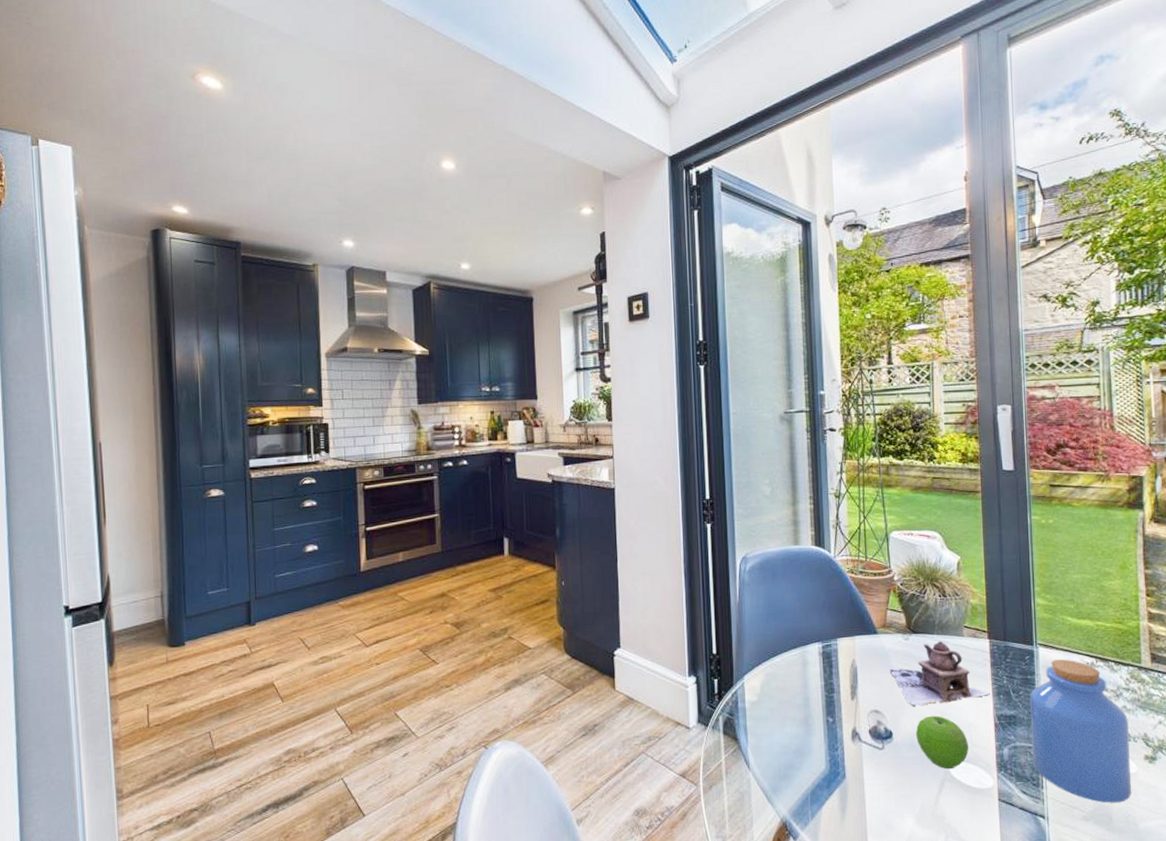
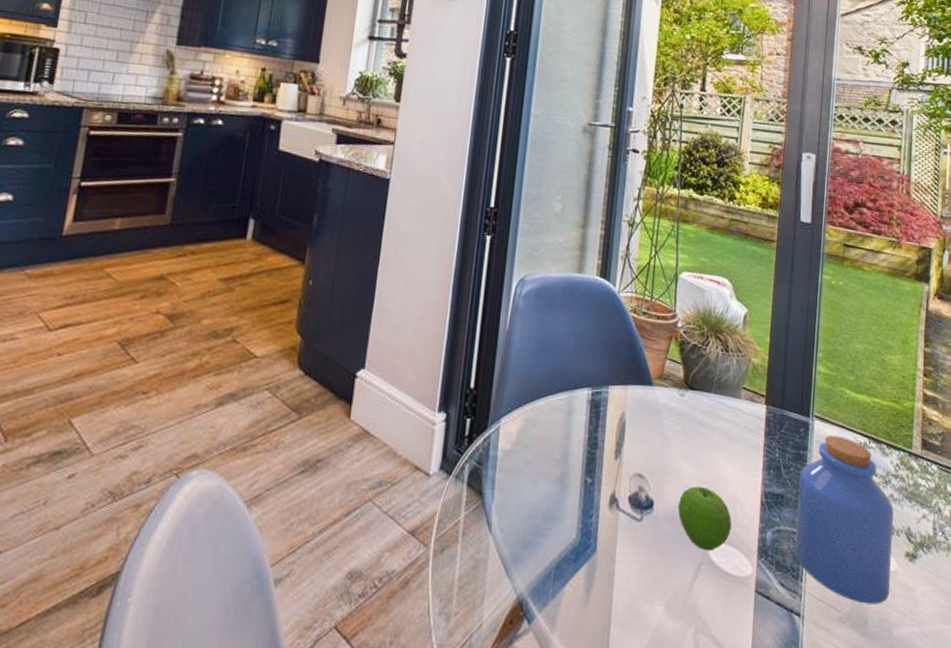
teapot: present [890,641,991,707] -> none [660,401,761,475]

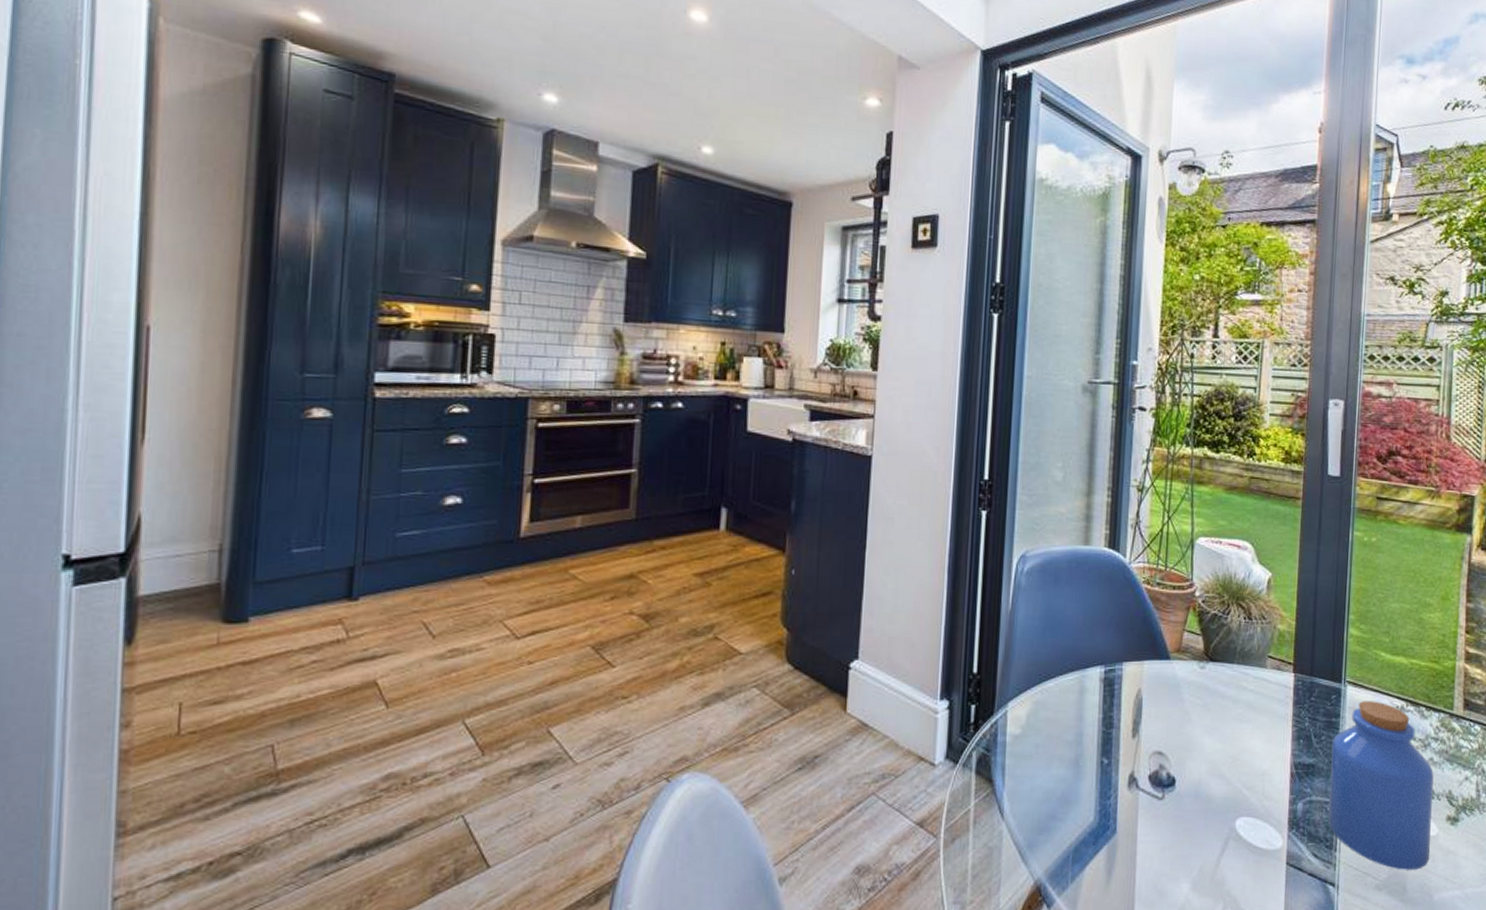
fruit: present [677,486,732,551] -> none [1201,760,1260,826]

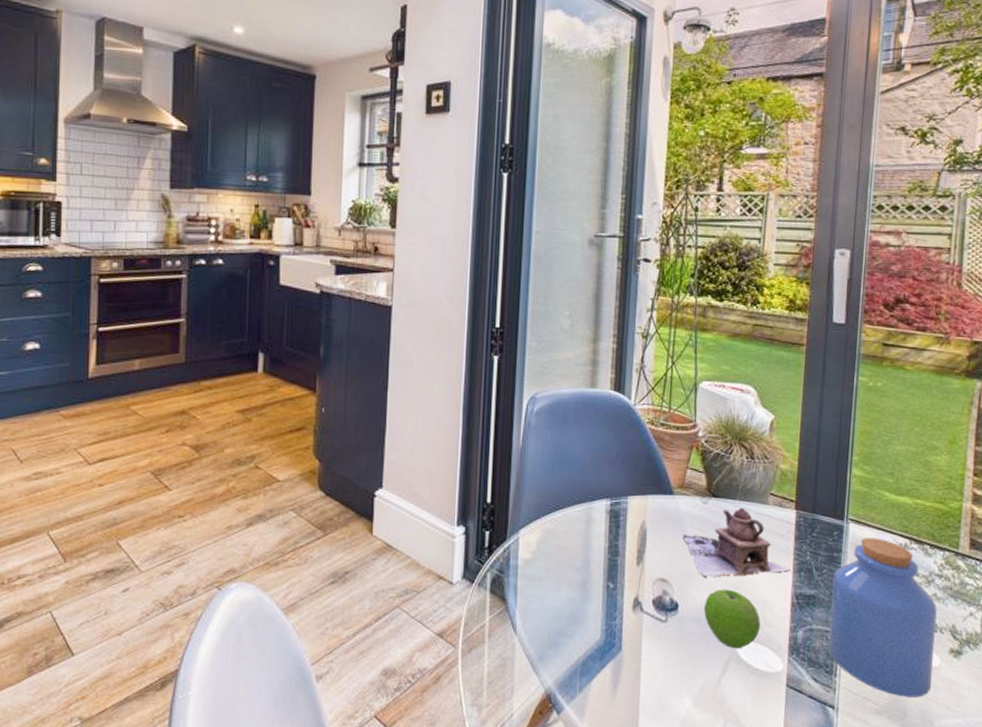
teapot: none [1180,672,1290,749] -> present [683,508,791,578]
fruit: none [1201,760,1260,826] -> present [703,589,761,649]

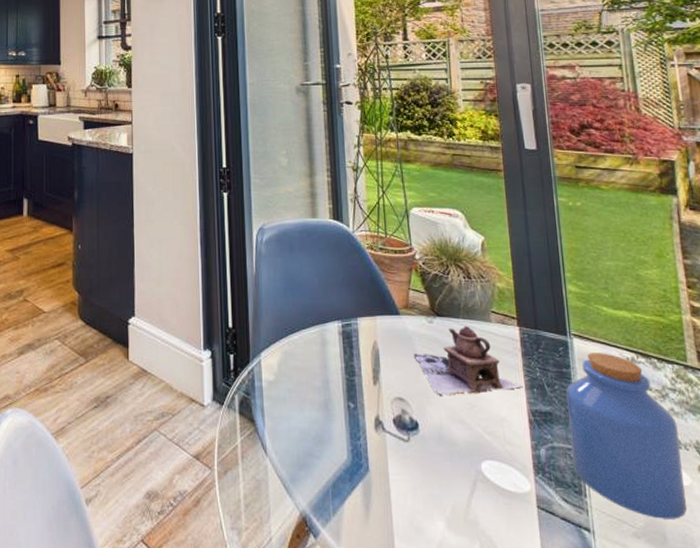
fruit: present [703,589,761,649] -> none [443,407,502,469]

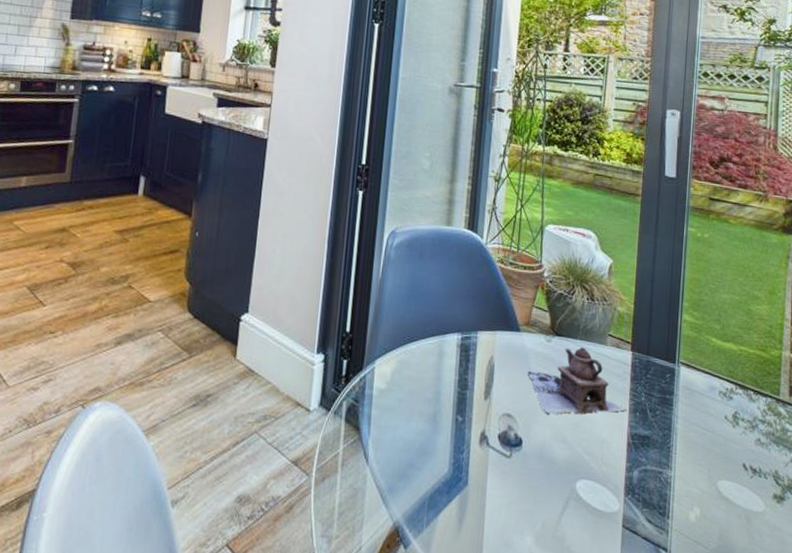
jar: present [565,353,686,519] -> none [661,381,761,542]

